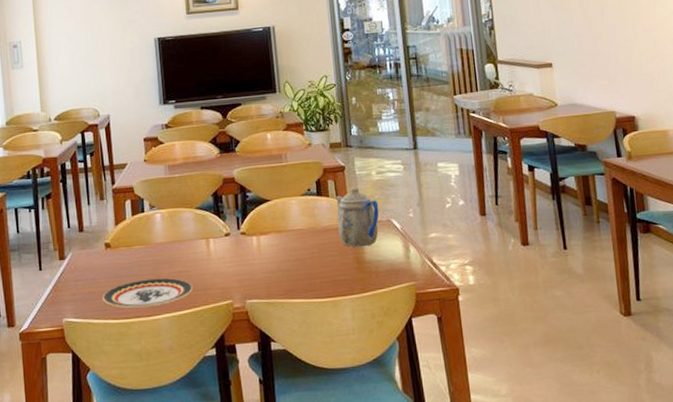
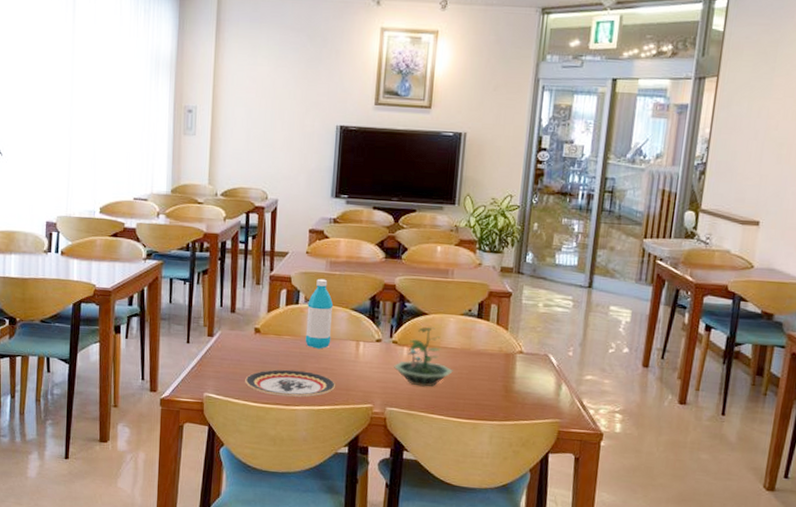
water bottle: none [153,183,181,254] -> present [305,278,334,349]
terrarium: none [245,212,304,273] -> present [393,326,453,387]
teapot: present [336,187,379,248] -> none [491,315,539,377]

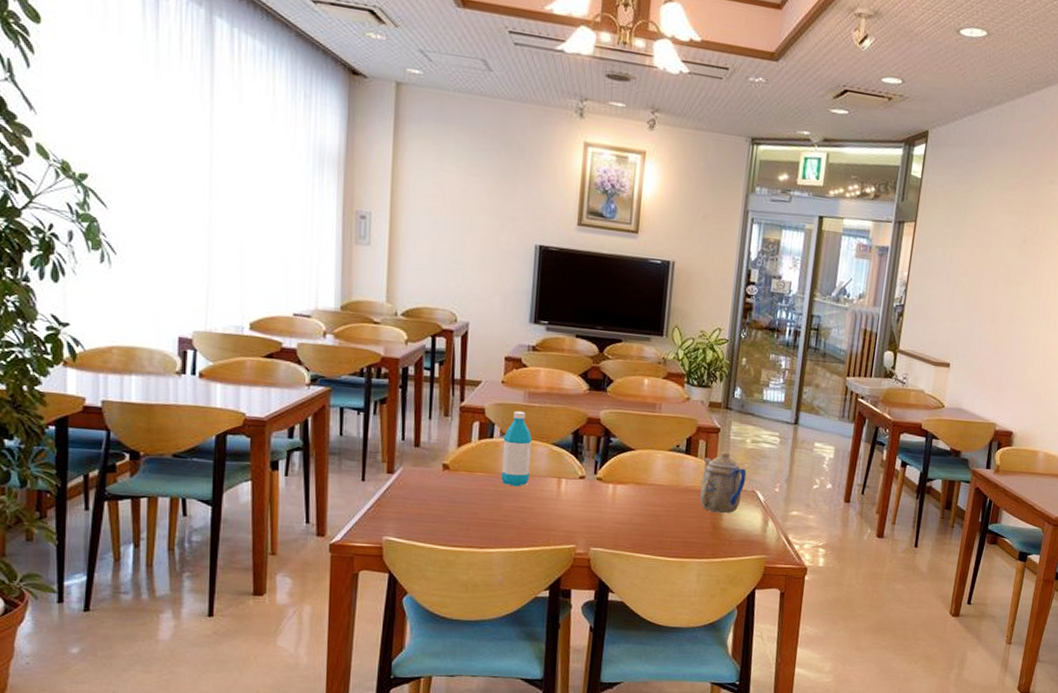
plate: present [245,369,335,397] -> none [432,509,535,539]
terrarium: present [393,326,453,387] -> none [597,463,660,526]
teapot: none [491,315,539,377] -> present [699,451,747,514]

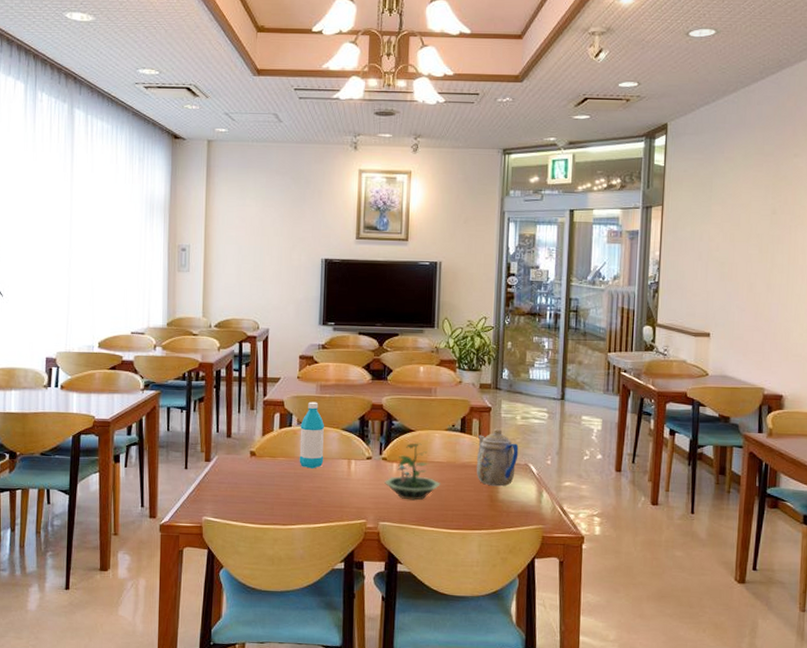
terrarium: none [597,463,660,526] -> present [383,443,441,501]

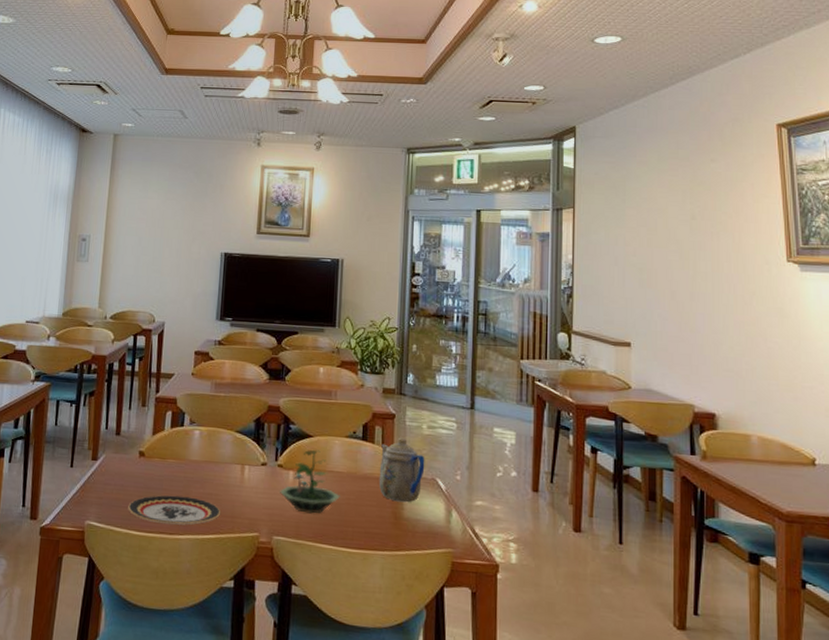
plate: none [242,490,329,517] -> present [128,495,220,525]
water bottle: present [299,401,325,469] -> none [190,400,219,473]

